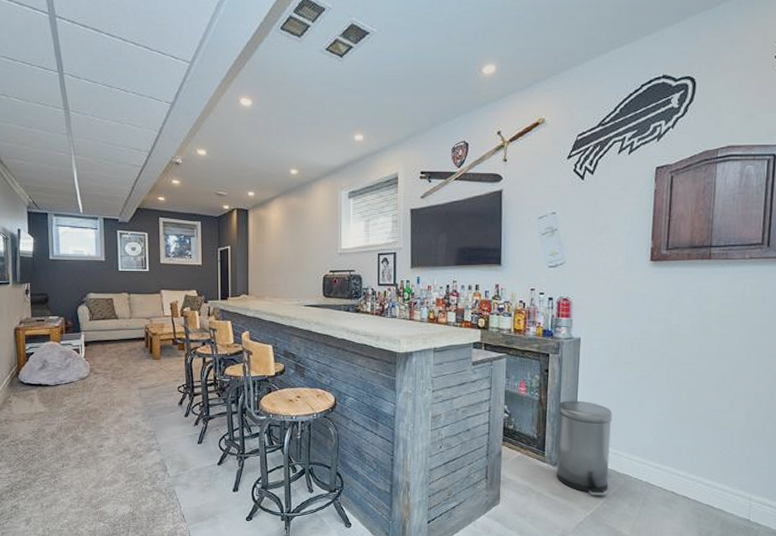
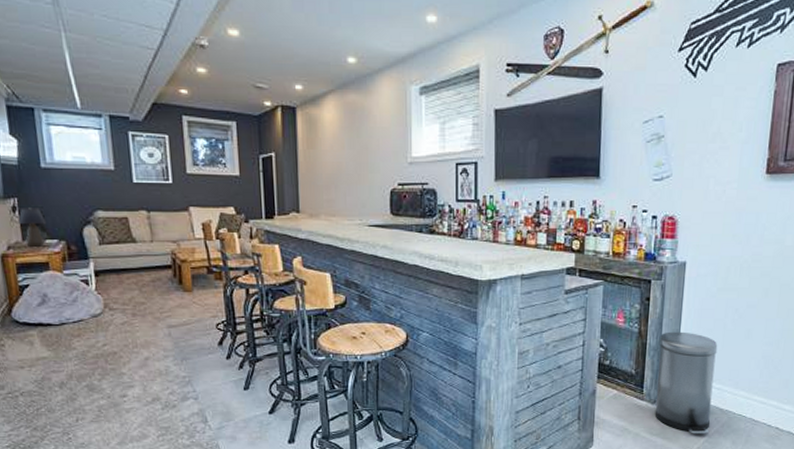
table lamp: none [29,291,51,323] -> present [18,208,47,248]

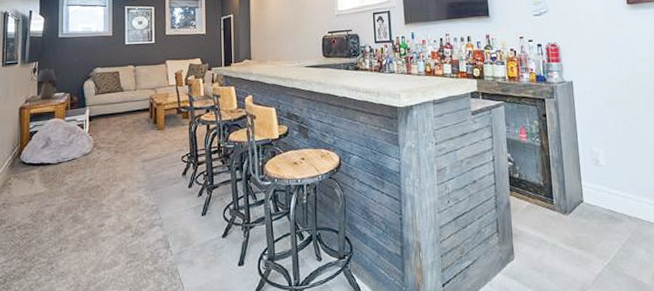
pedal bin: present [655,331,718,434] -> none [560,143,623,243]

